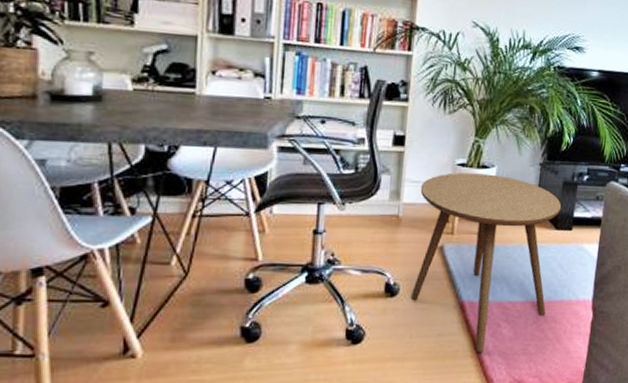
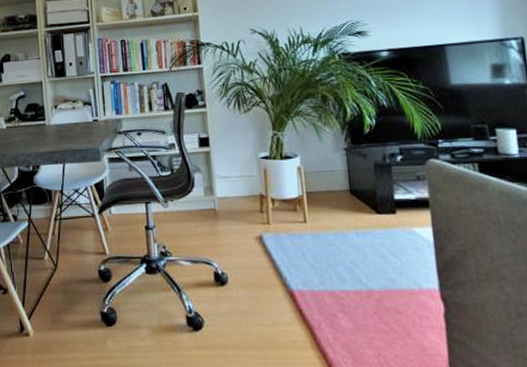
side table: present [410,173,562,353] -> none [230,163,386,345]

